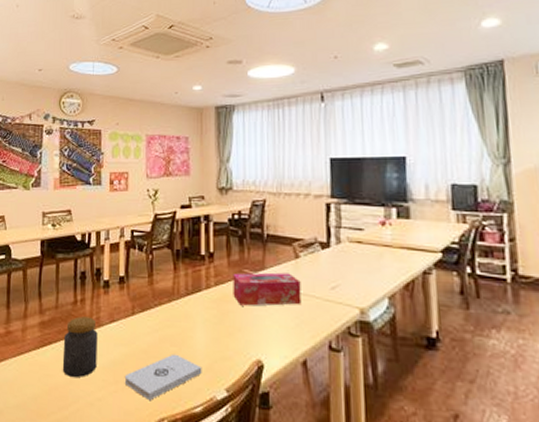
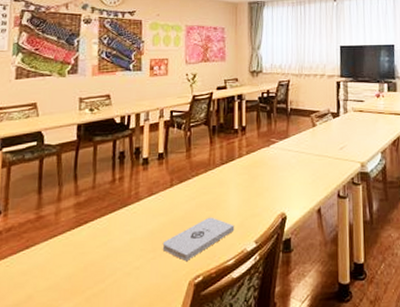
jar: present [62,316,98,378] -> none [99,193,136,252]
tissue box: present [233,272,302,306] -> none [262,139,317,169]

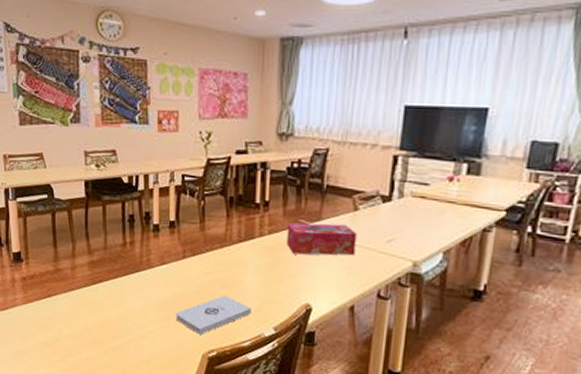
tissue box: none [262,139,317,169] -> present [286,223,357,256]

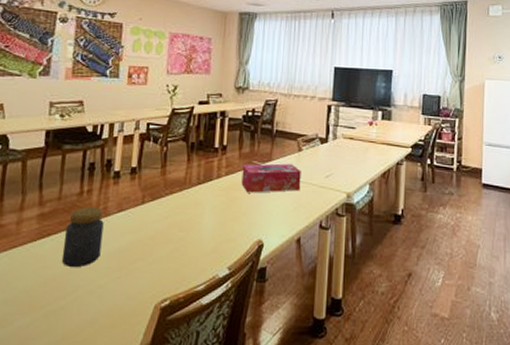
jar: none [114,258,148,313] -> present [61,207,104,268]
notepad: present [175,295,252,335] -> none [128,238,208,284]

